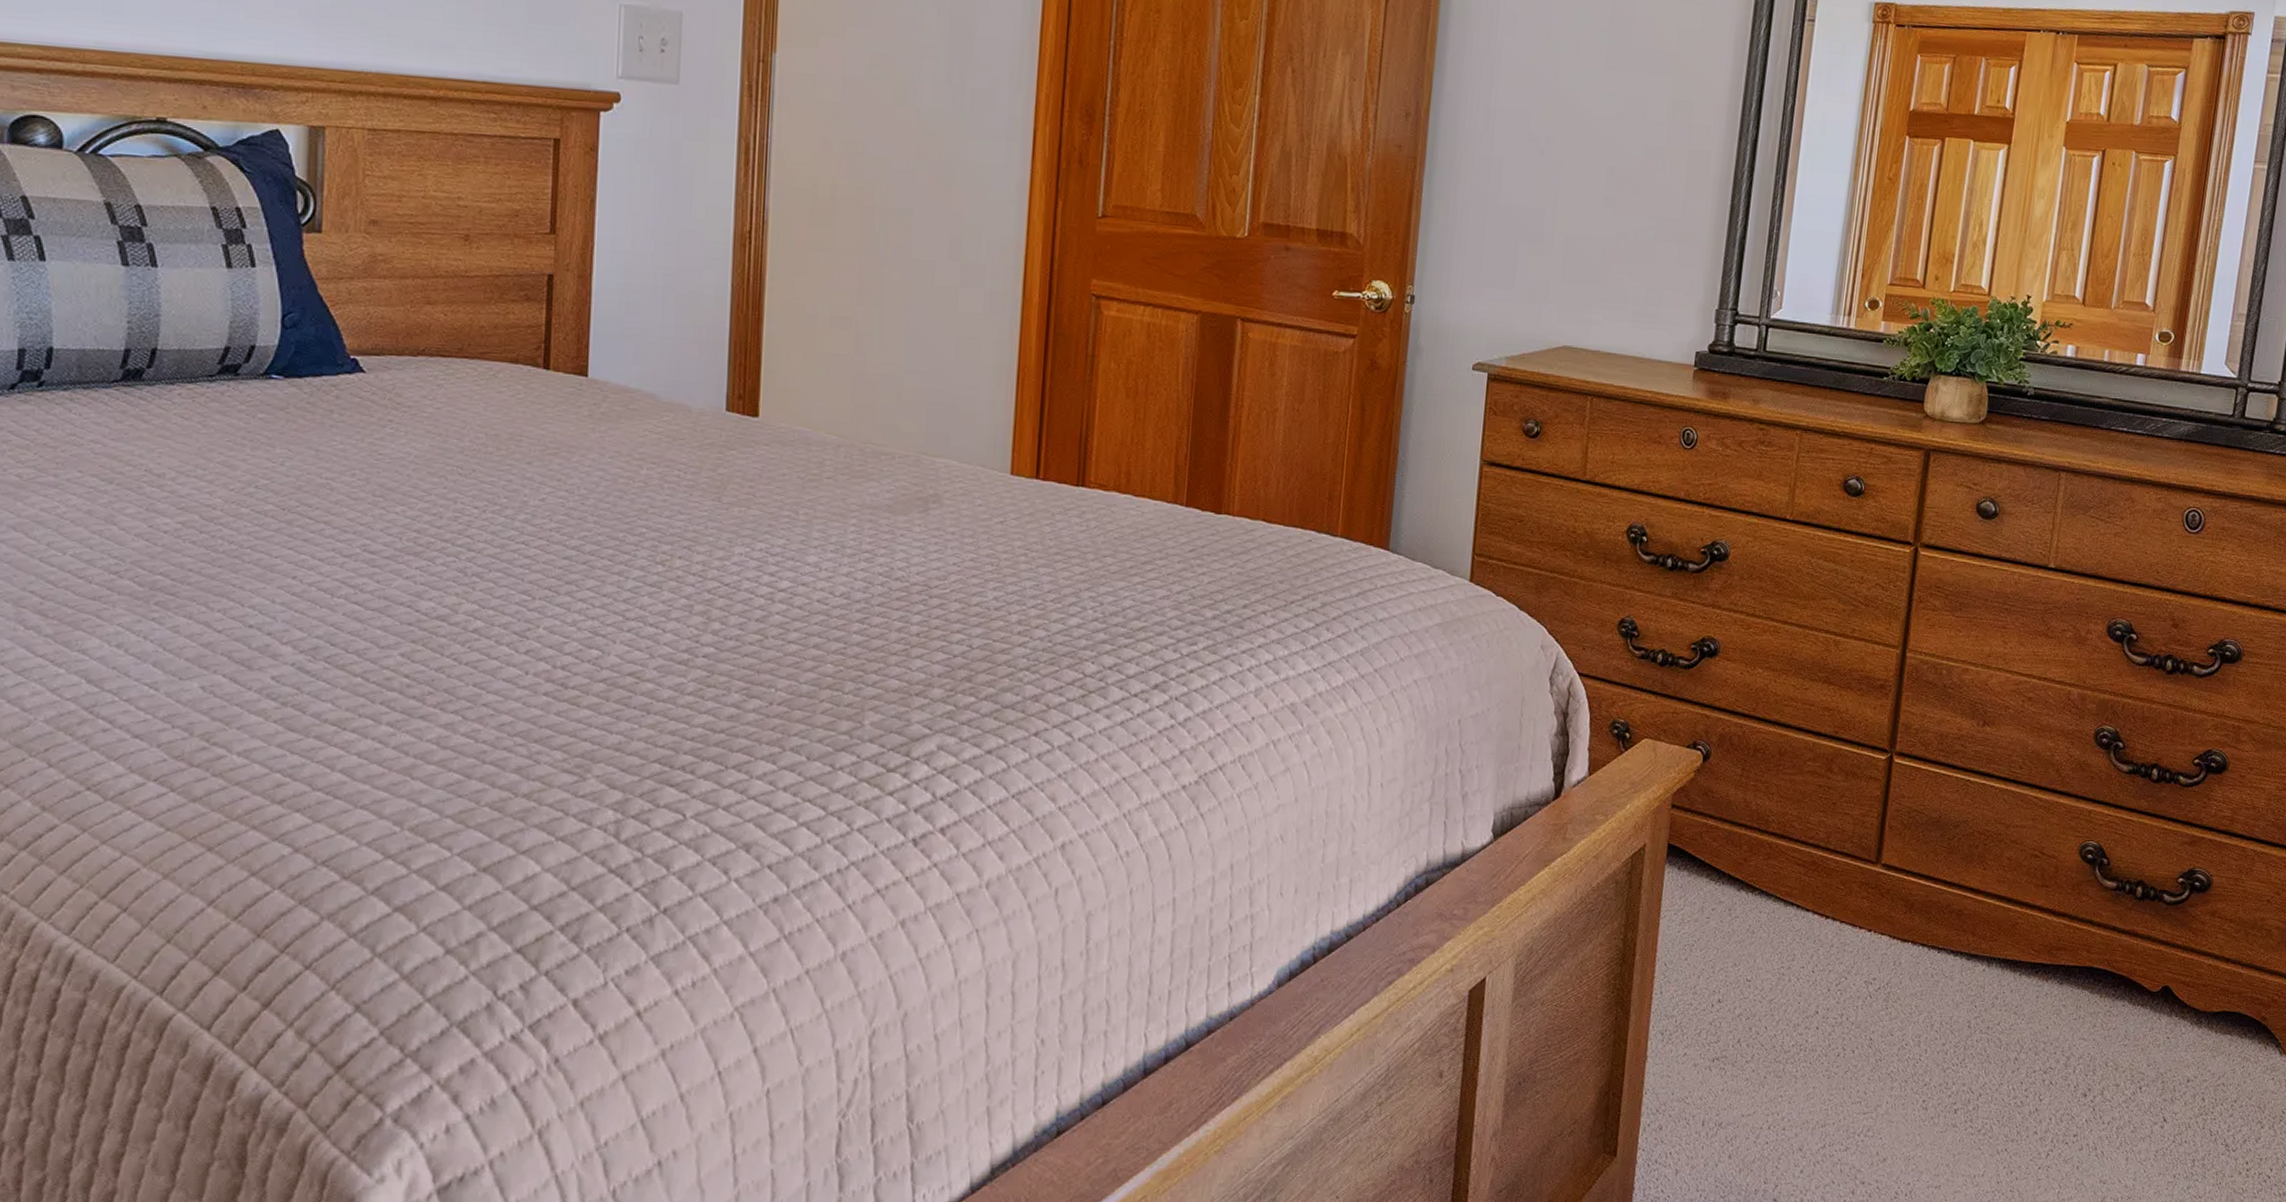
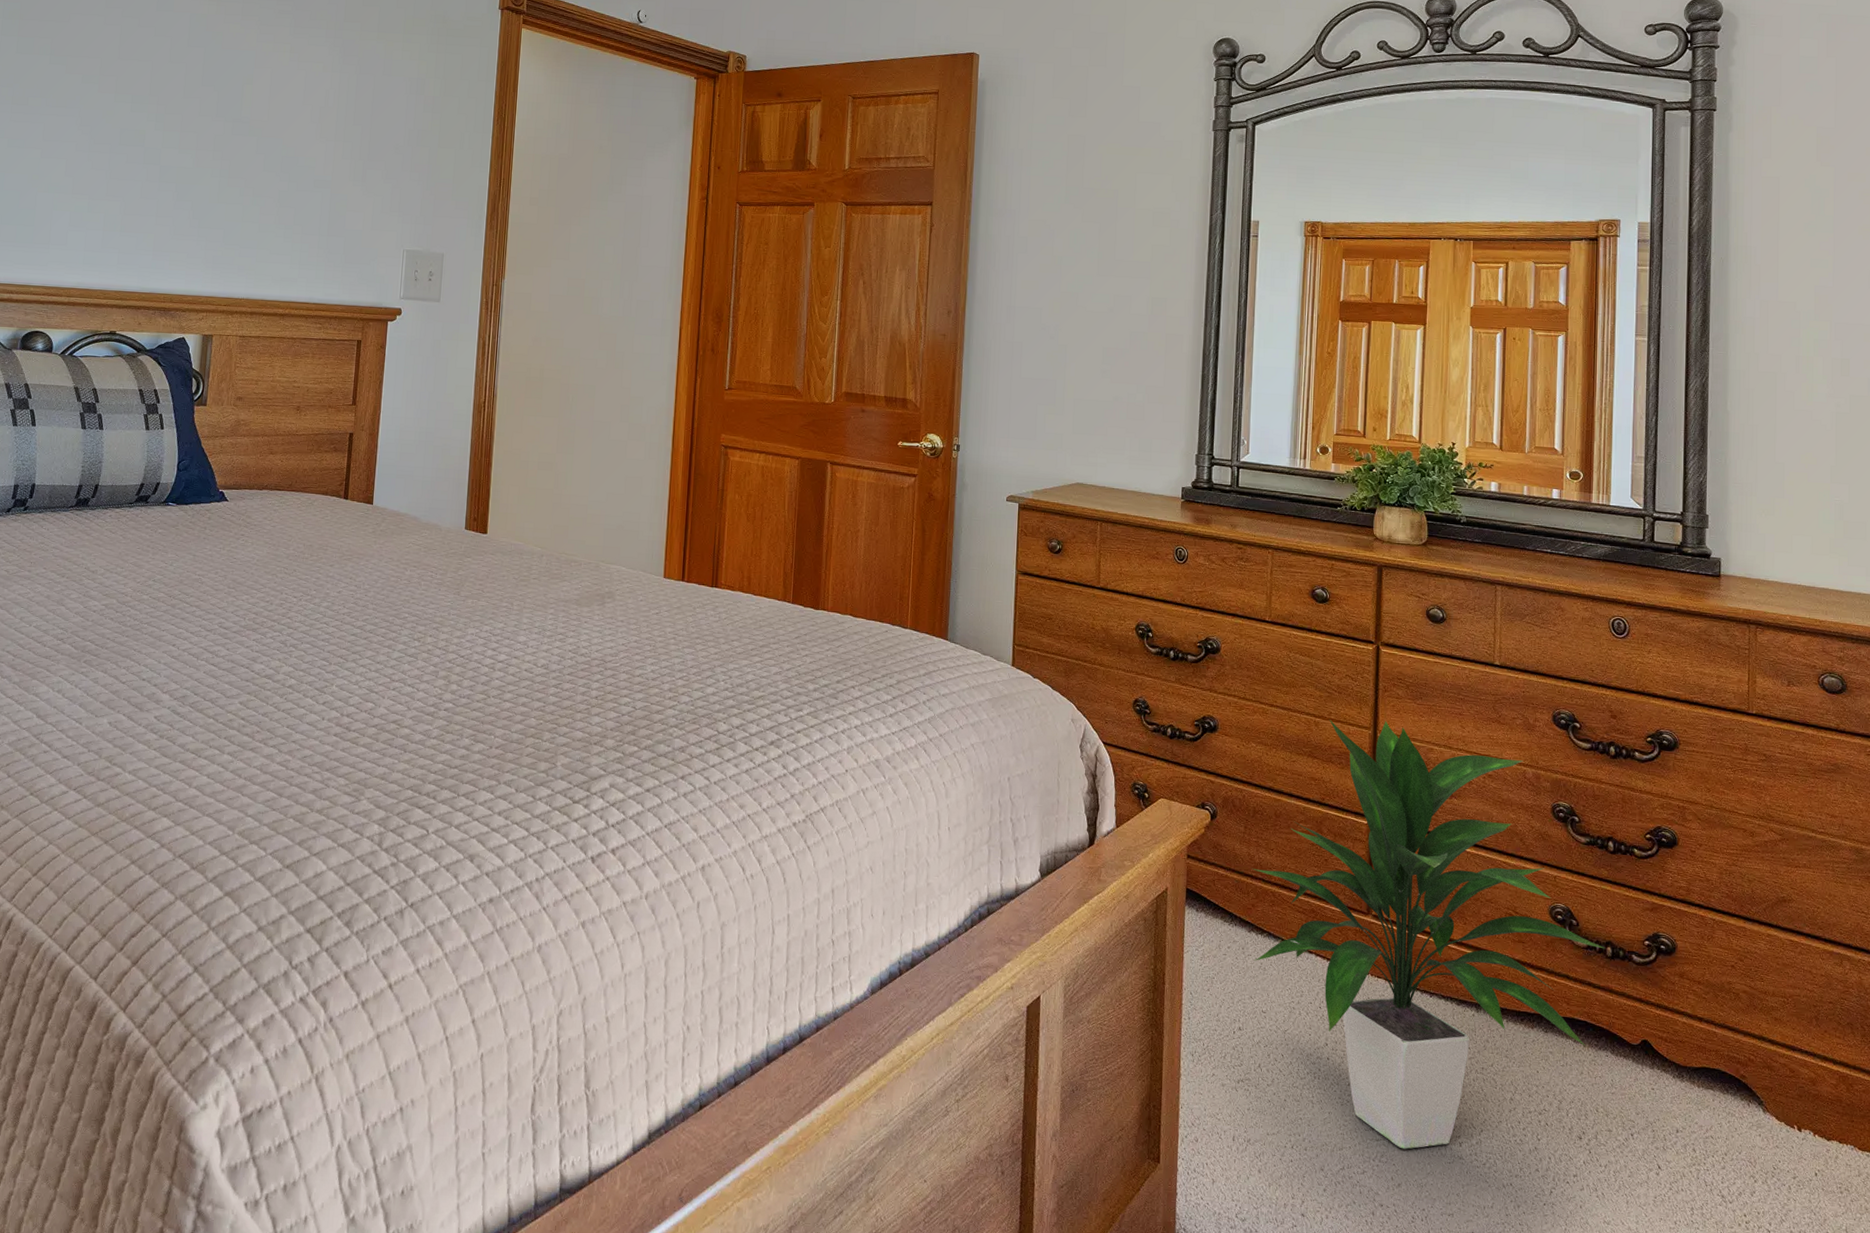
indoor plant: none [1741,638,2135,1121] -> present [1252,719,1605,1150]

